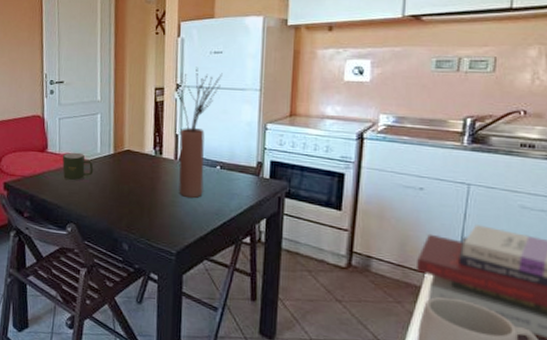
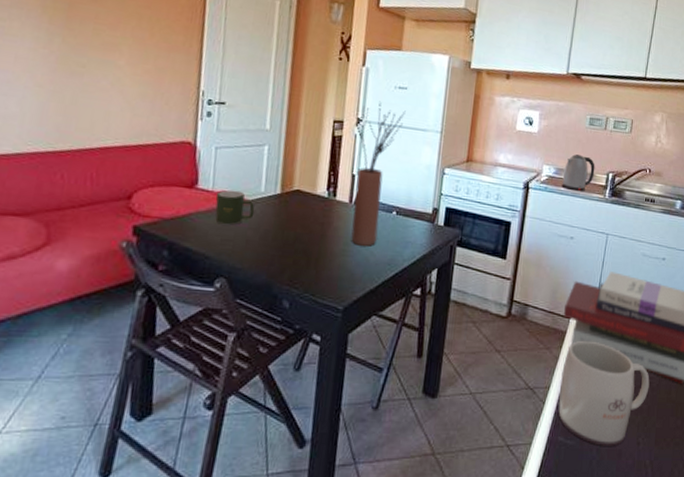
kettle: none [404,101,447,140] -> present [562,154,595,192]

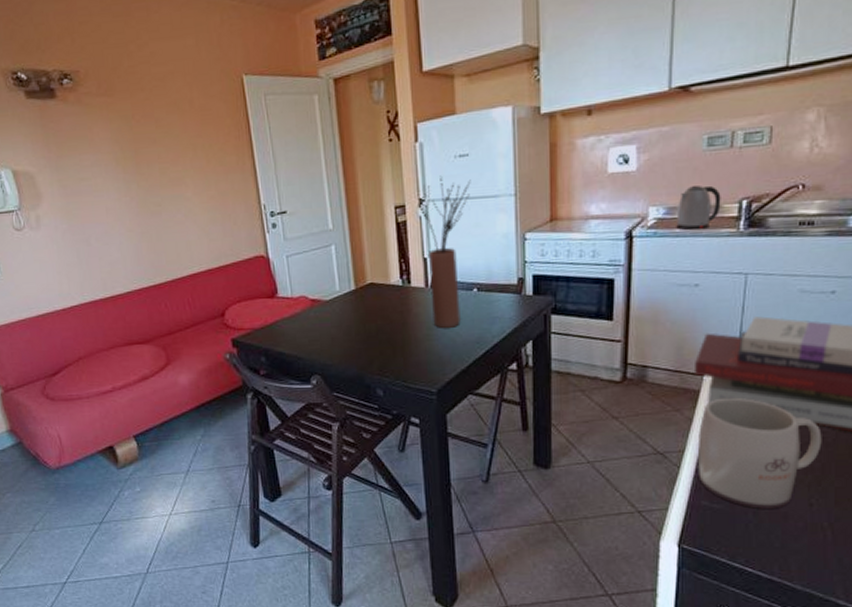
mug: present [215,190,255,226] -> none [295,293,334,327]

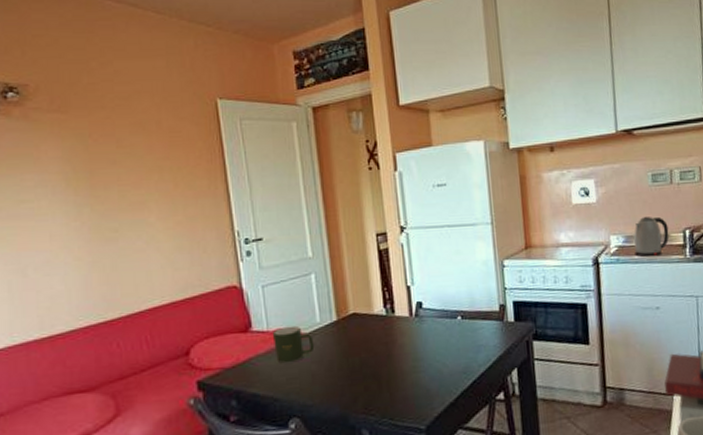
mug: none [295,293,334,327] -> present [272,325,315,364]
vase: present [418,175,471,329] -> none [399,204,450,360]

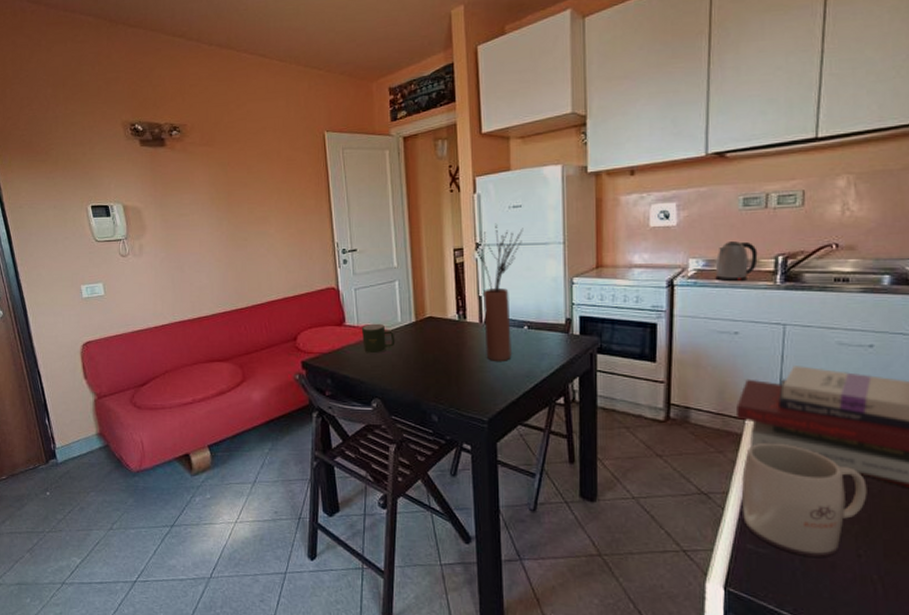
vase: none [399,204,450,360] -> present [474,223,523,362]

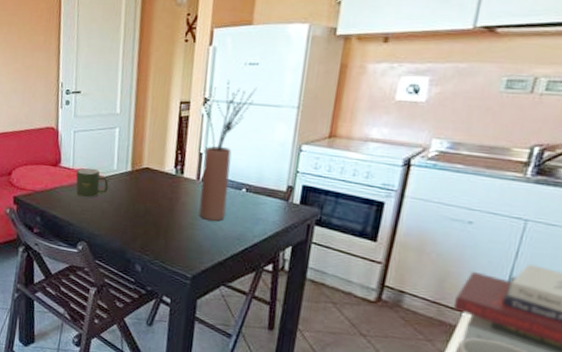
kettle: present [715,241,758,282] -> none [458,125,512,170]

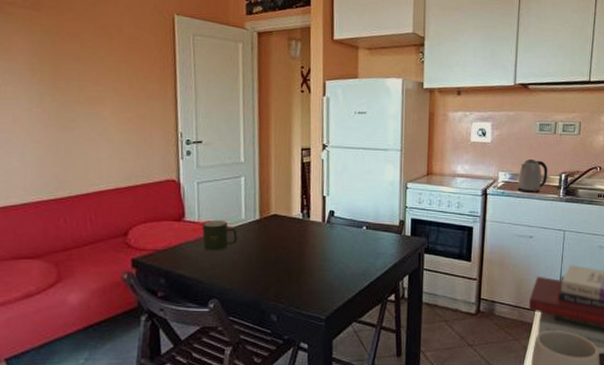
vase: present [199,79,257,222] -> none [321,127,367,261]
kettle: none [458,125,512,170] -> present [518,159,548,194]

